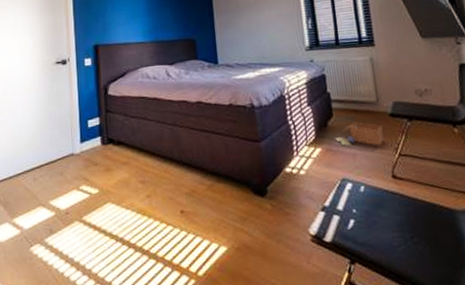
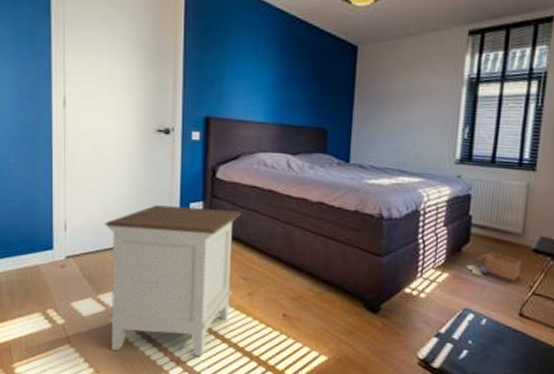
nightstand: none [16,121,133,272] -> present [105,205,242,357]

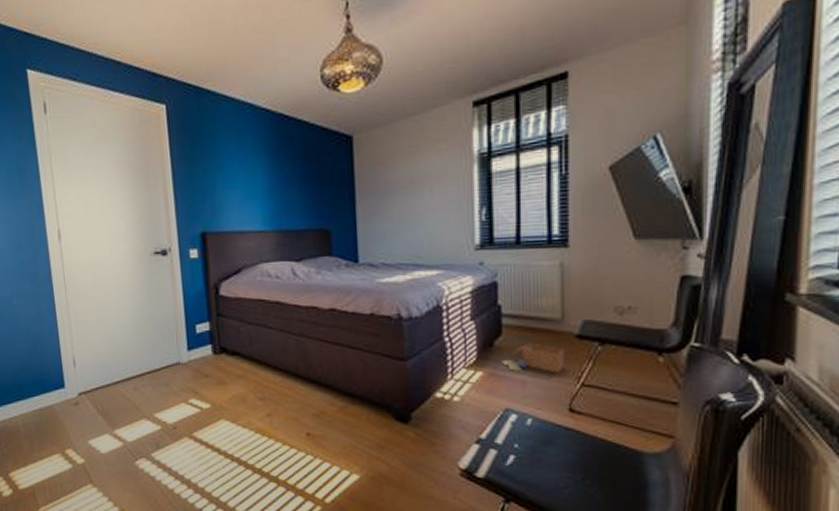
nightstand: present [105,205,242,357] -> none [112,328,251,486]

